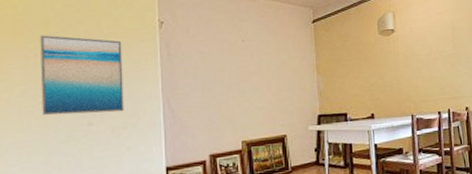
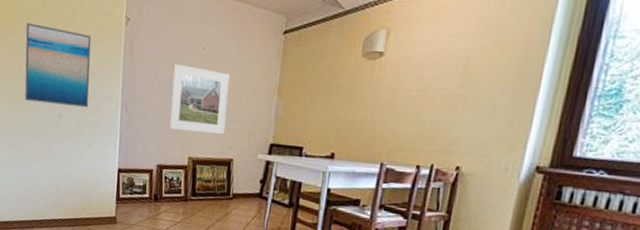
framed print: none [214,57,274,118] -> present [169,63,231,135]

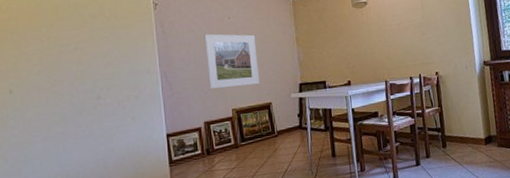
wall art: present [24,23,92,108] -> none [51,20,128,91]

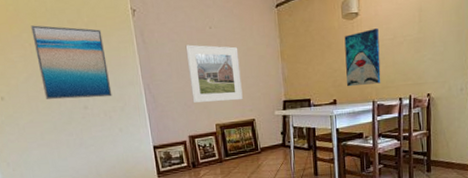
wall art: none [51,20,128,91] -> present [31,25,112,100]
wall art: none [355,15,392,69] -> present [344,28,381,87]

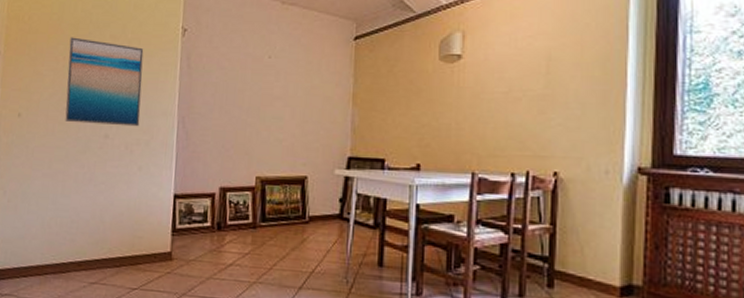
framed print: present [185,44,243,103] -> none [232,75,300,150]
wall art: present [344,28,381,87] -> none [438,77,488,150]

